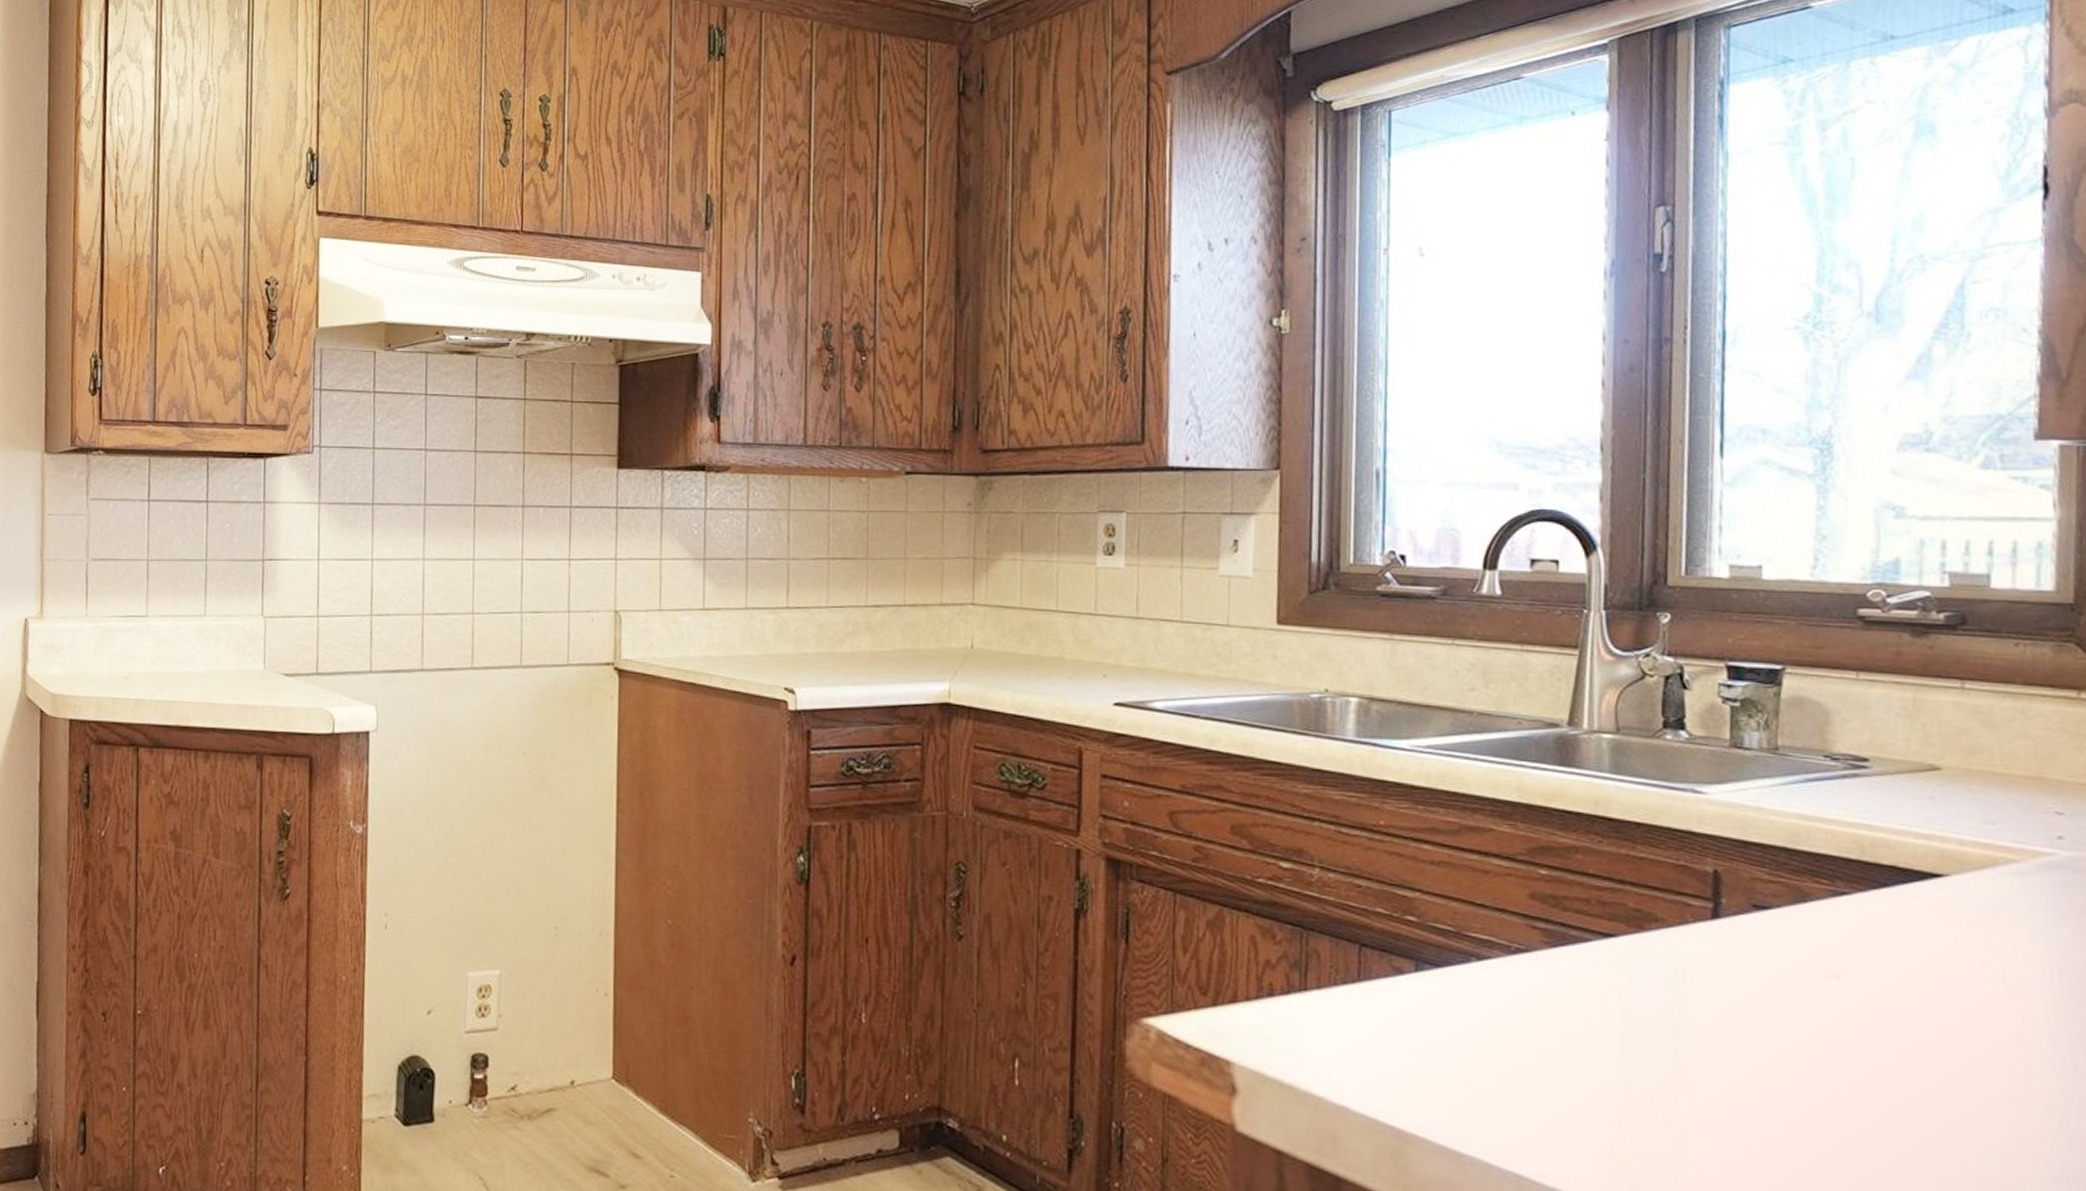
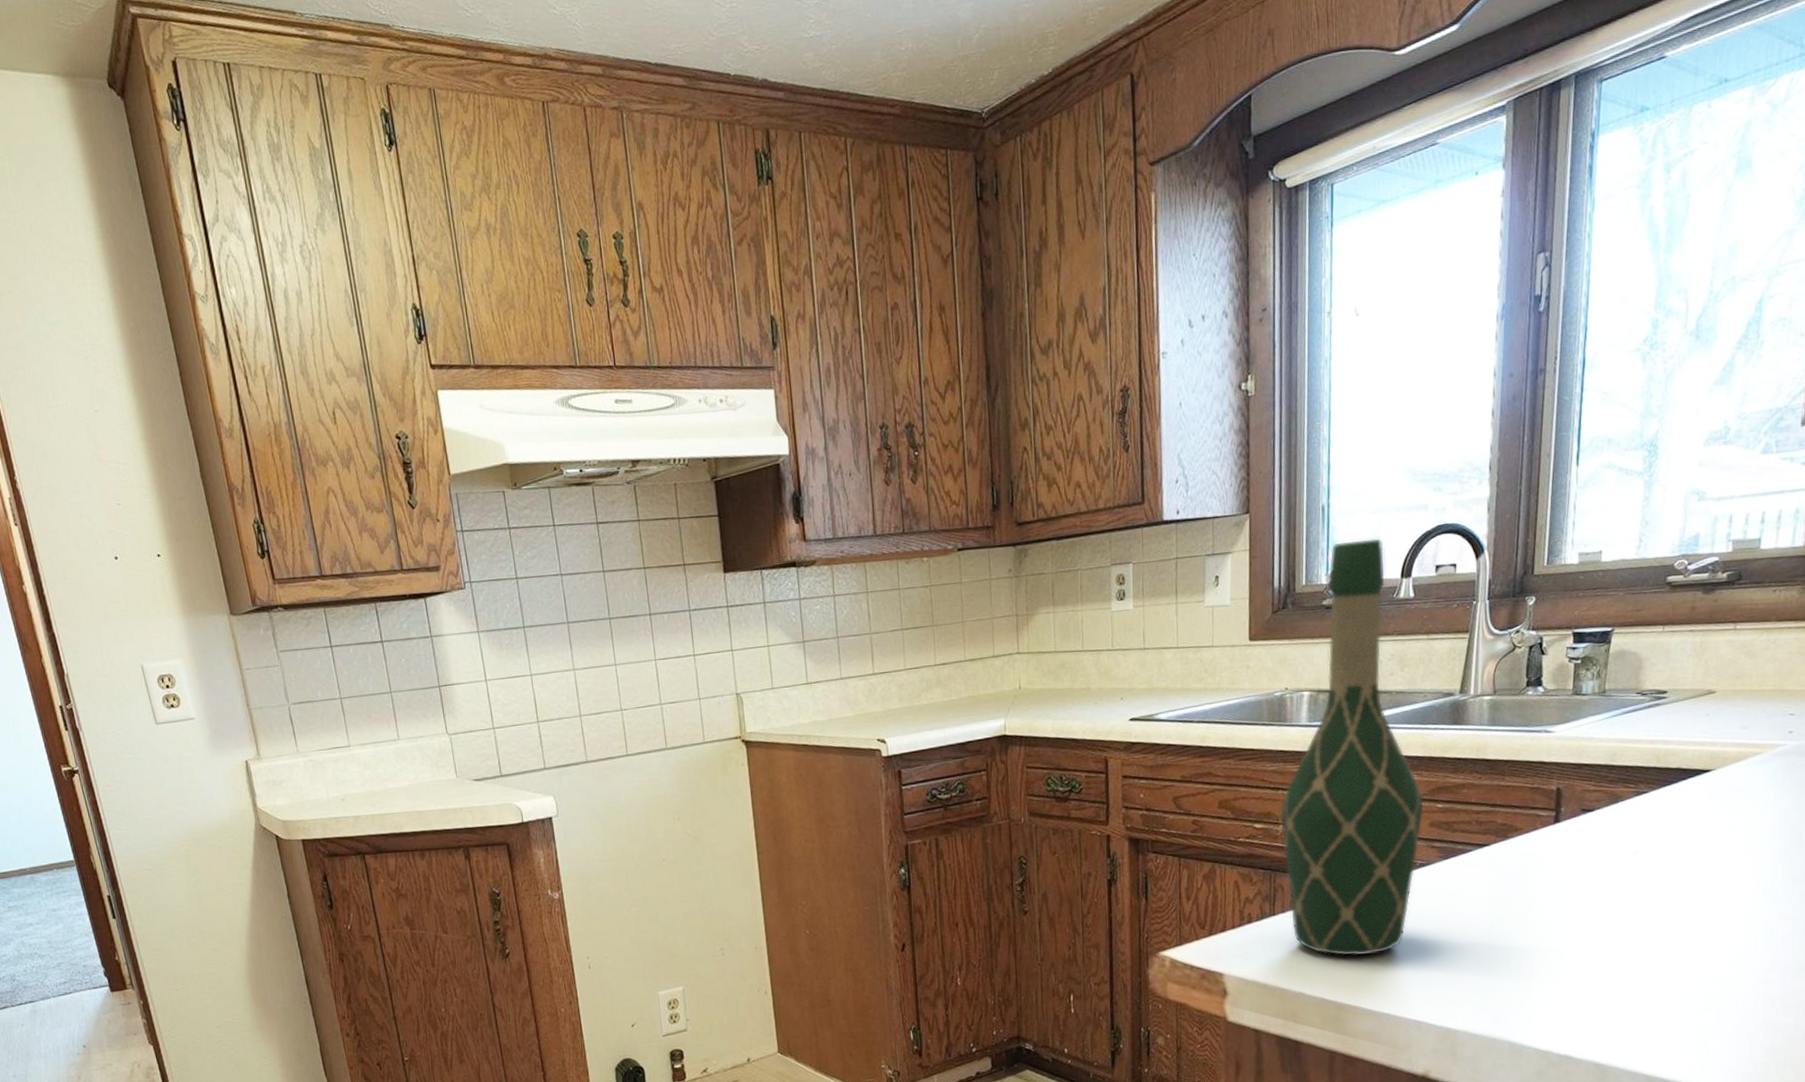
wine bottle: none [1316,517,1521,1068] -> present [1280,538,1424,956]

